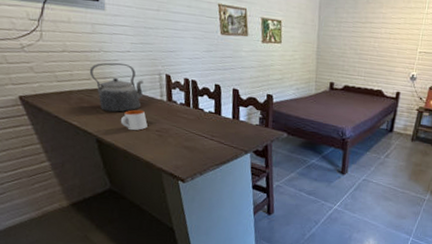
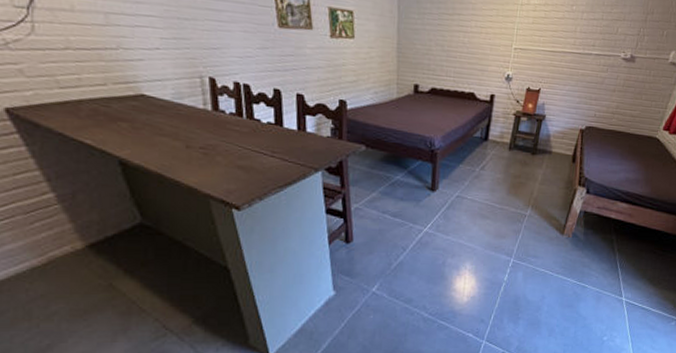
kettle: present [89,62,144,112] -> none [104,62,180,126]
mug: present [120,109,148,131] -> none [150,122,188,149]

